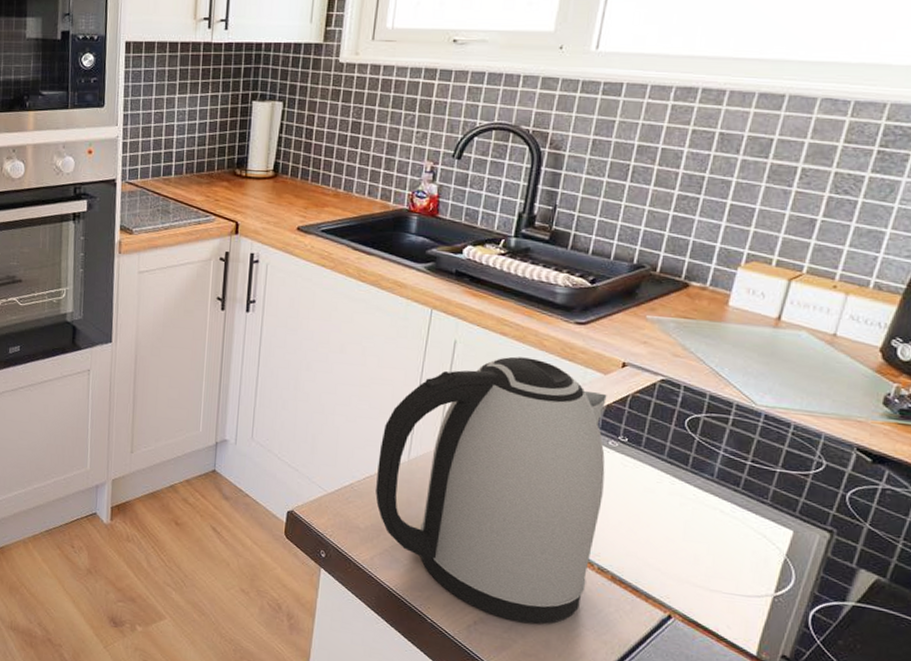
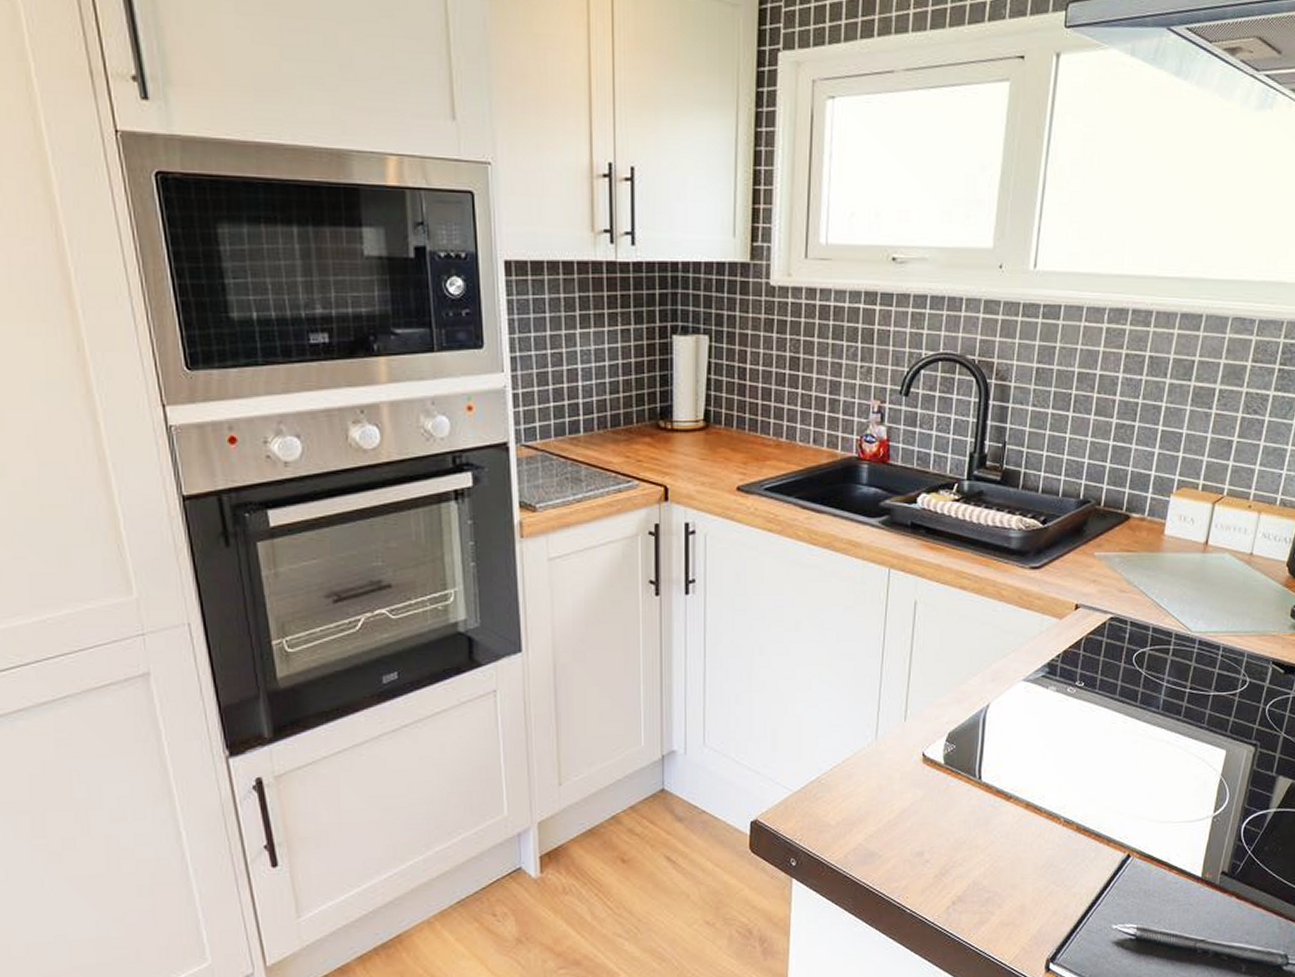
kettle: present [375,356,607,624] -> none [845,611,1065,893]

